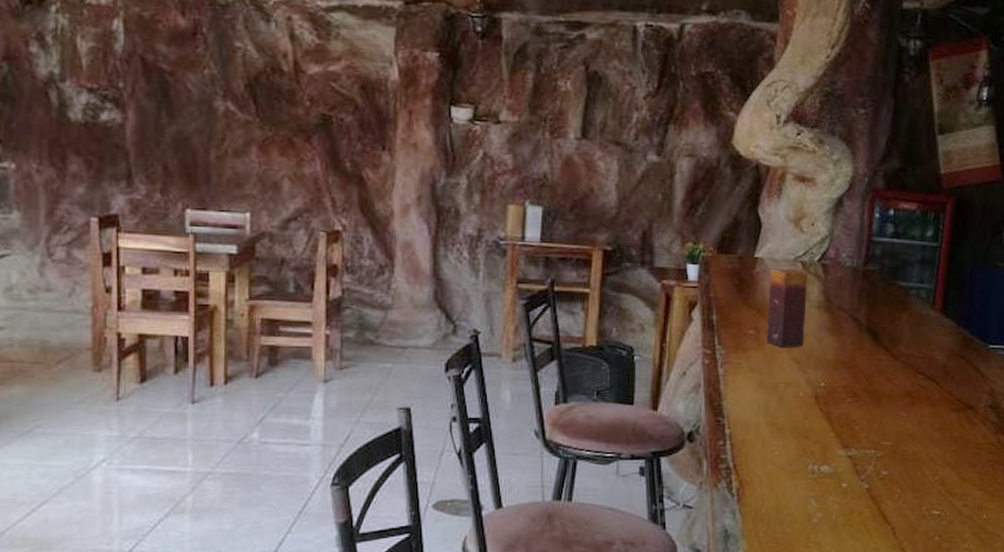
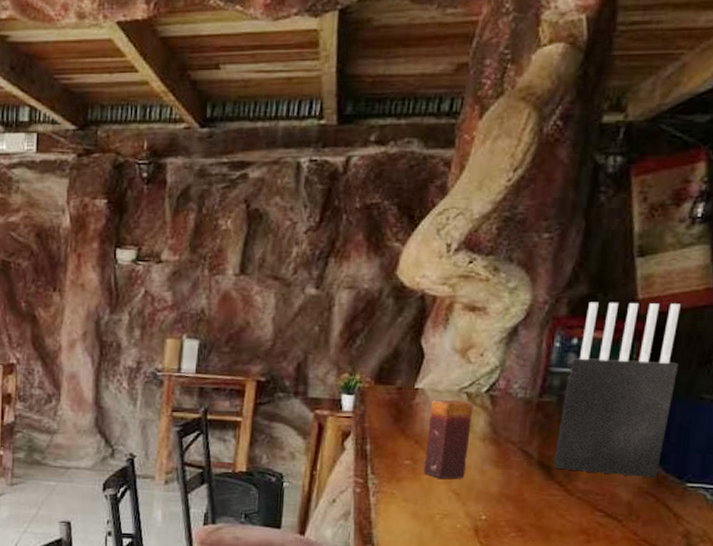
knife block: none [880,175,976,341] -> present [554,302,681,479]

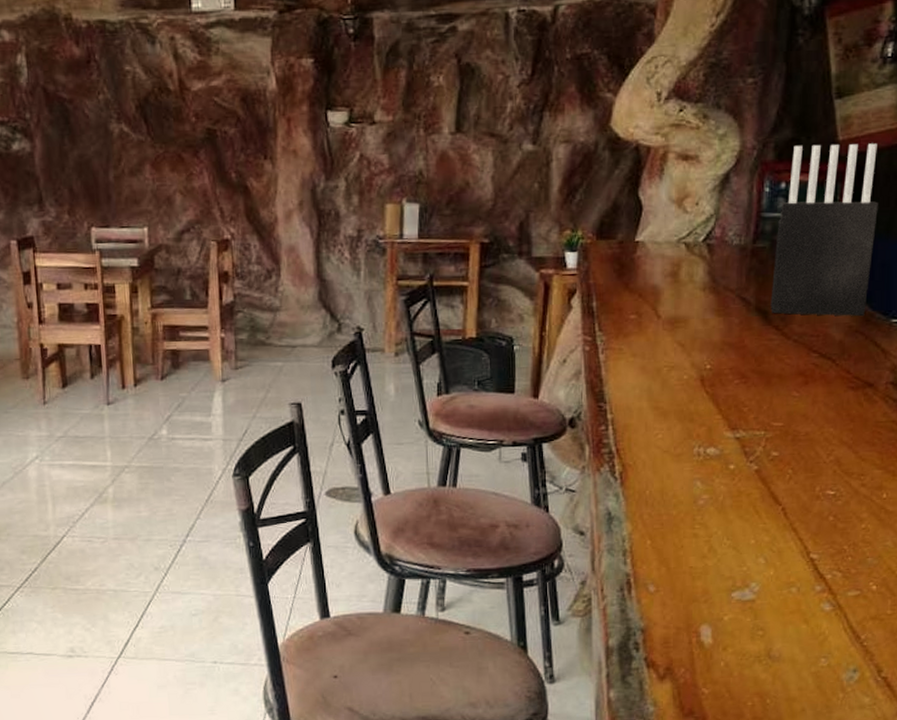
candle: present [423,399,474,479] -> none [649,250,692,331]

